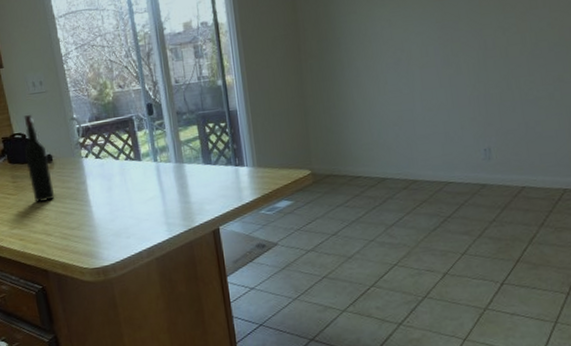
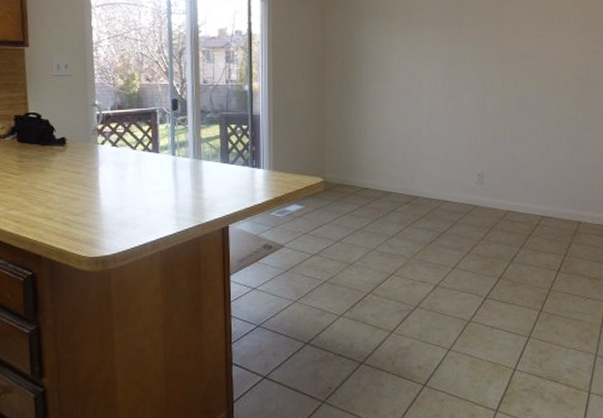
wine bottle: present [23,114,55,202] -> none [36,95,63,184]

